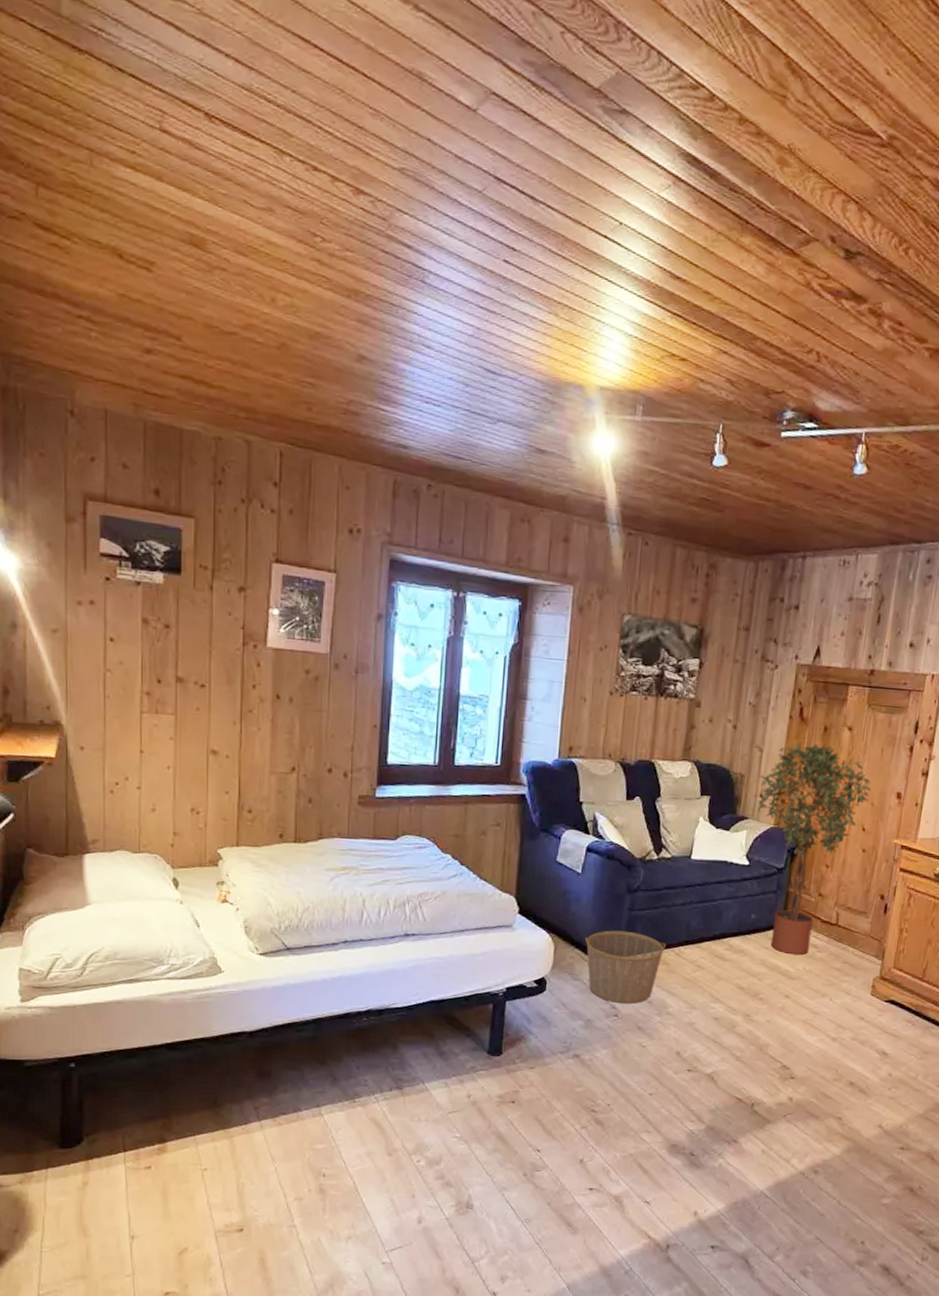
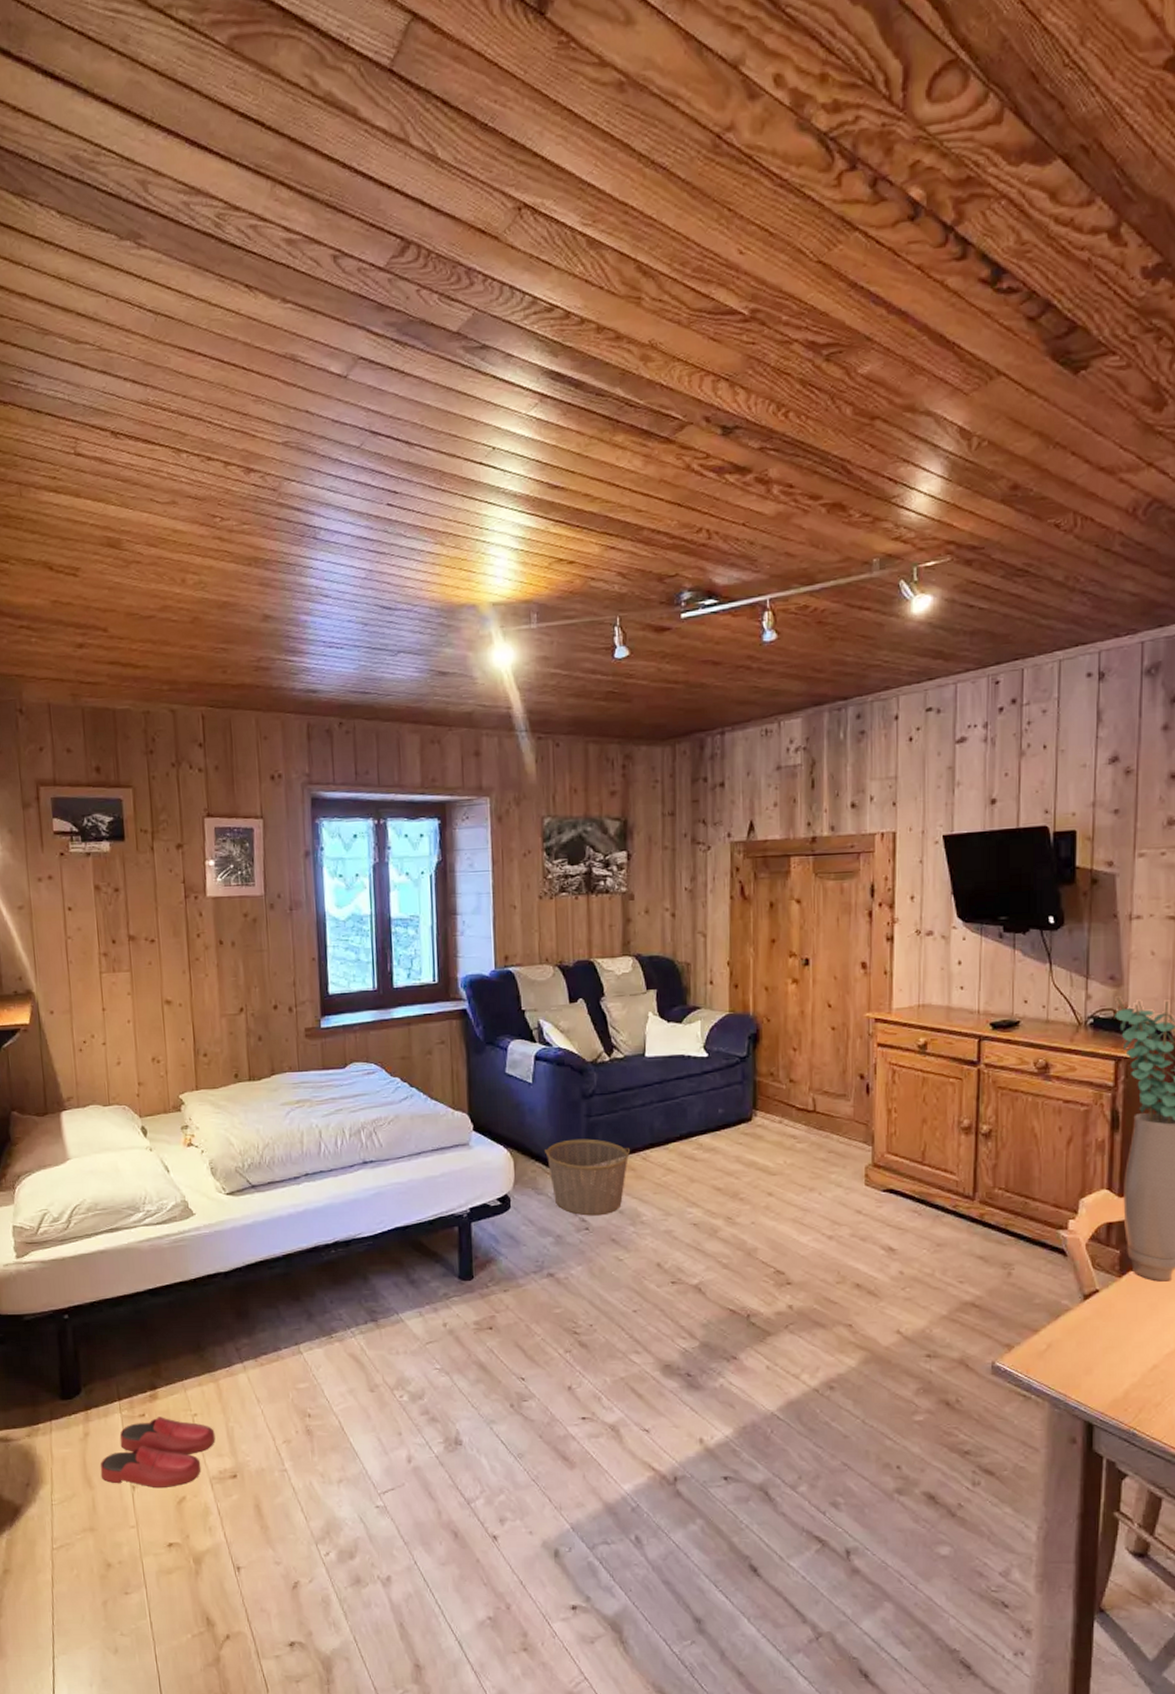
slippers: none [97,1170,224,1238] -> present [100,1417,215,1487]
potted tree: present [758,742,872,955] -> none [706,920,832,1149]

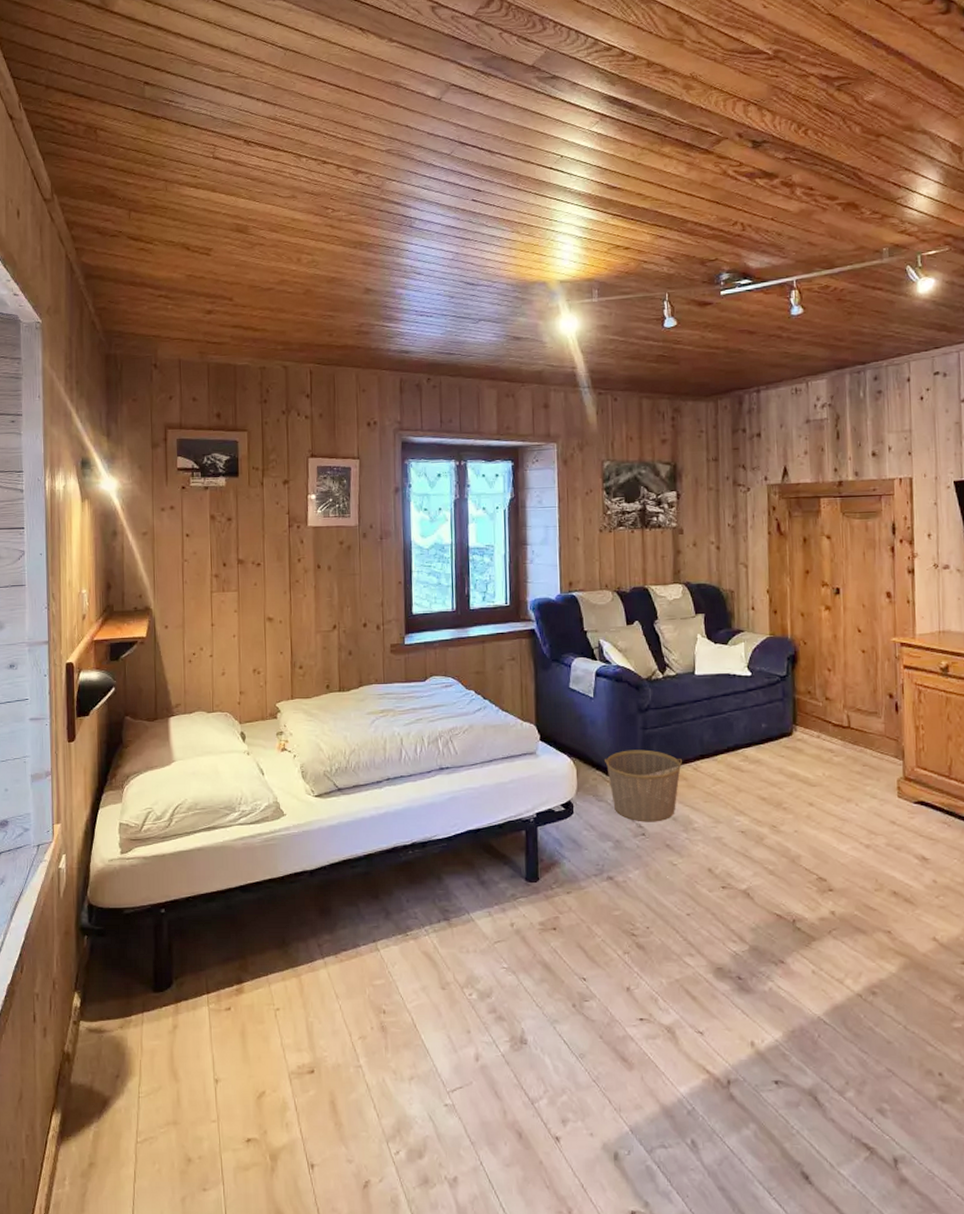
slippers: present [100,1417,215,1487] -> none [186,1010,295,1082]

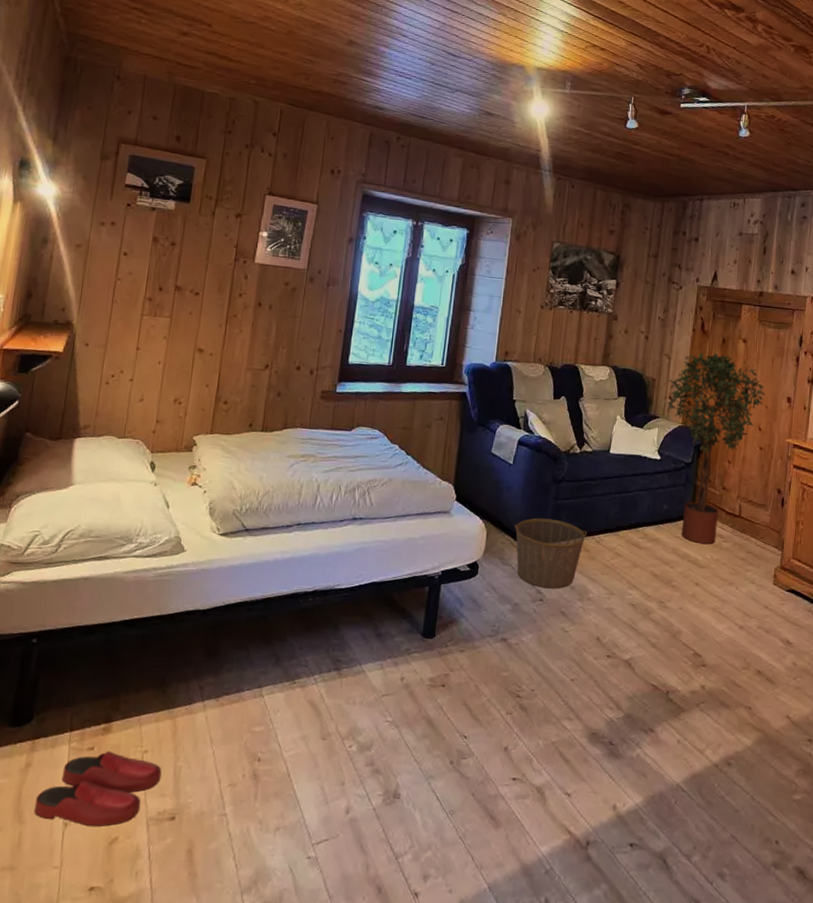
slippers: none [186,1010,295,1082] -> present [33,751,162,826]
potted tree: none [748,554,860,761] -> present [667,352,765,545]

